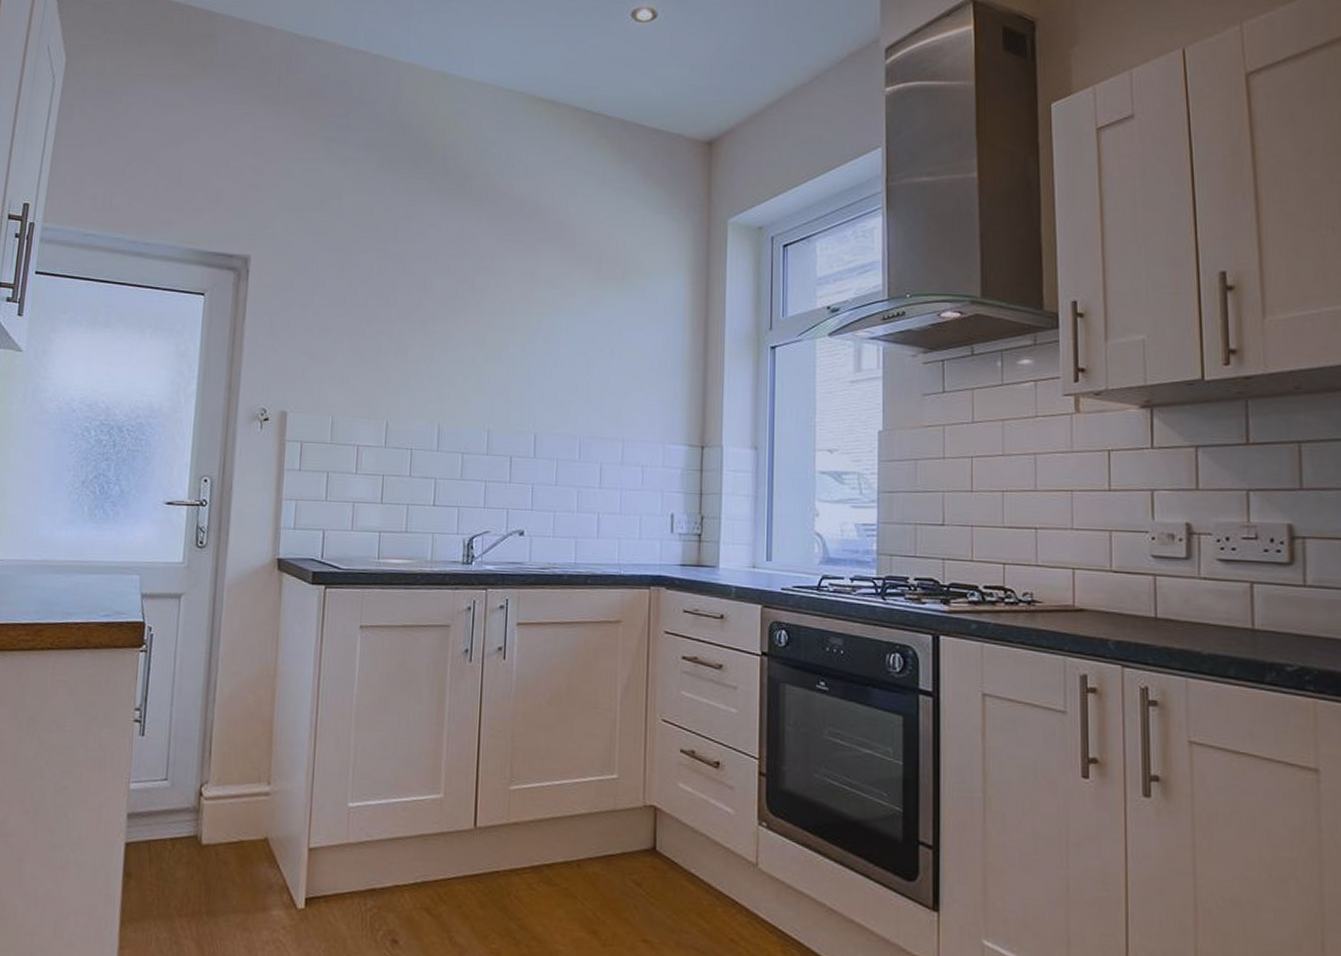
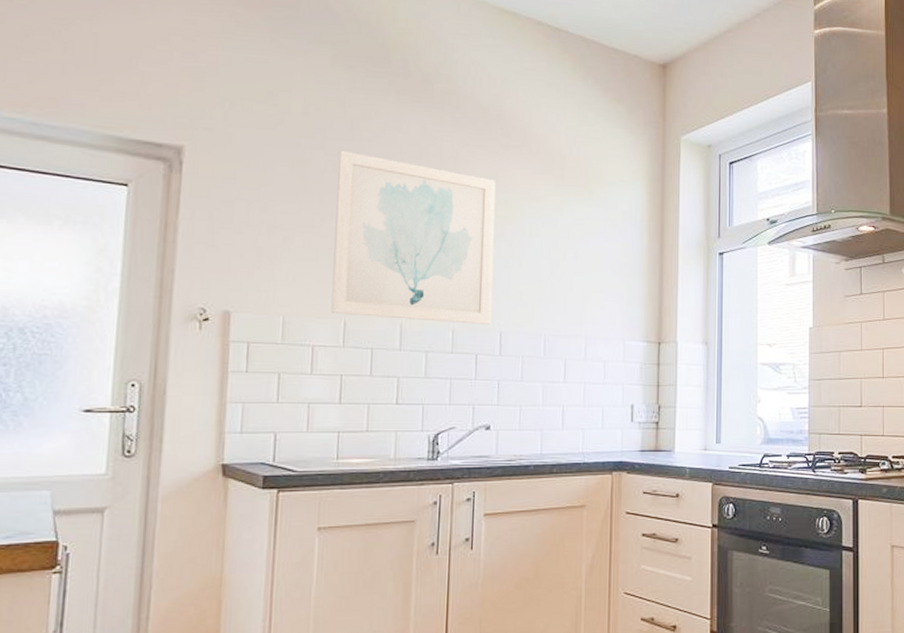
wall art: none [374,252,532,426] -> present [331,150,495,325]

